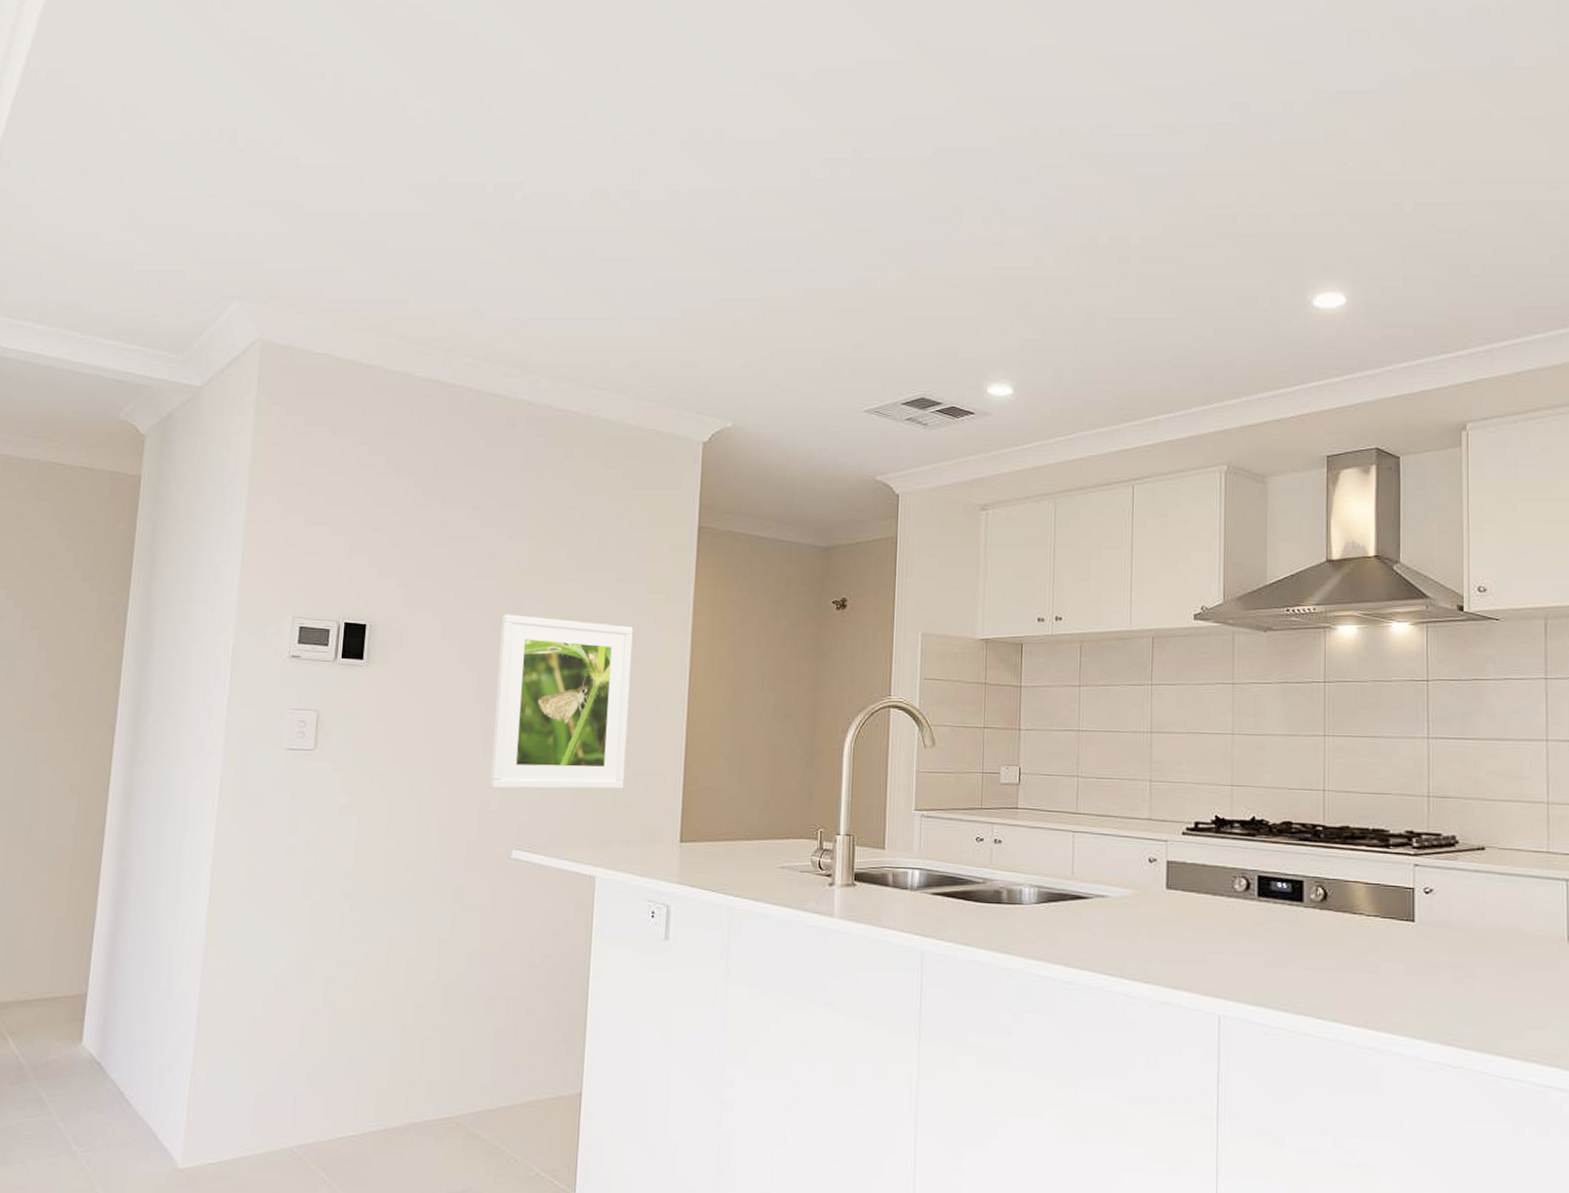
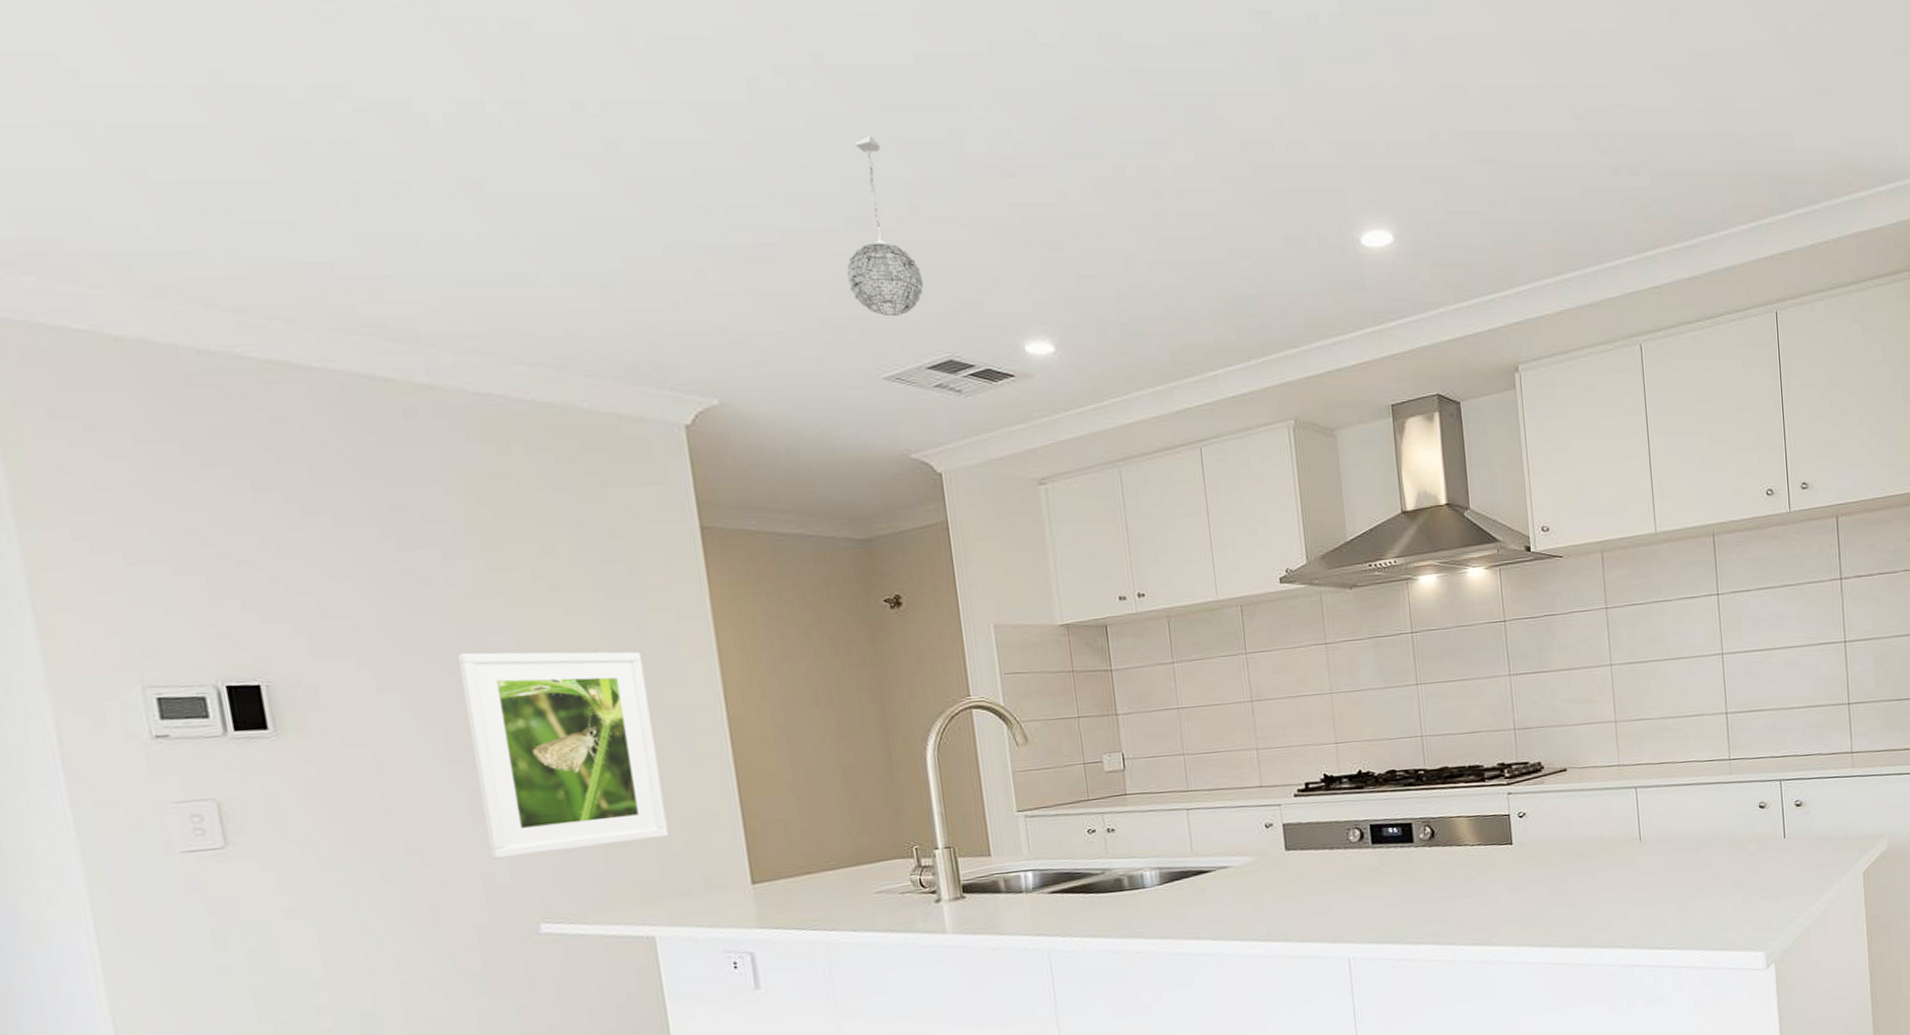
pendant light: none [850,212,911,360] -> present [847,135,924,317]

